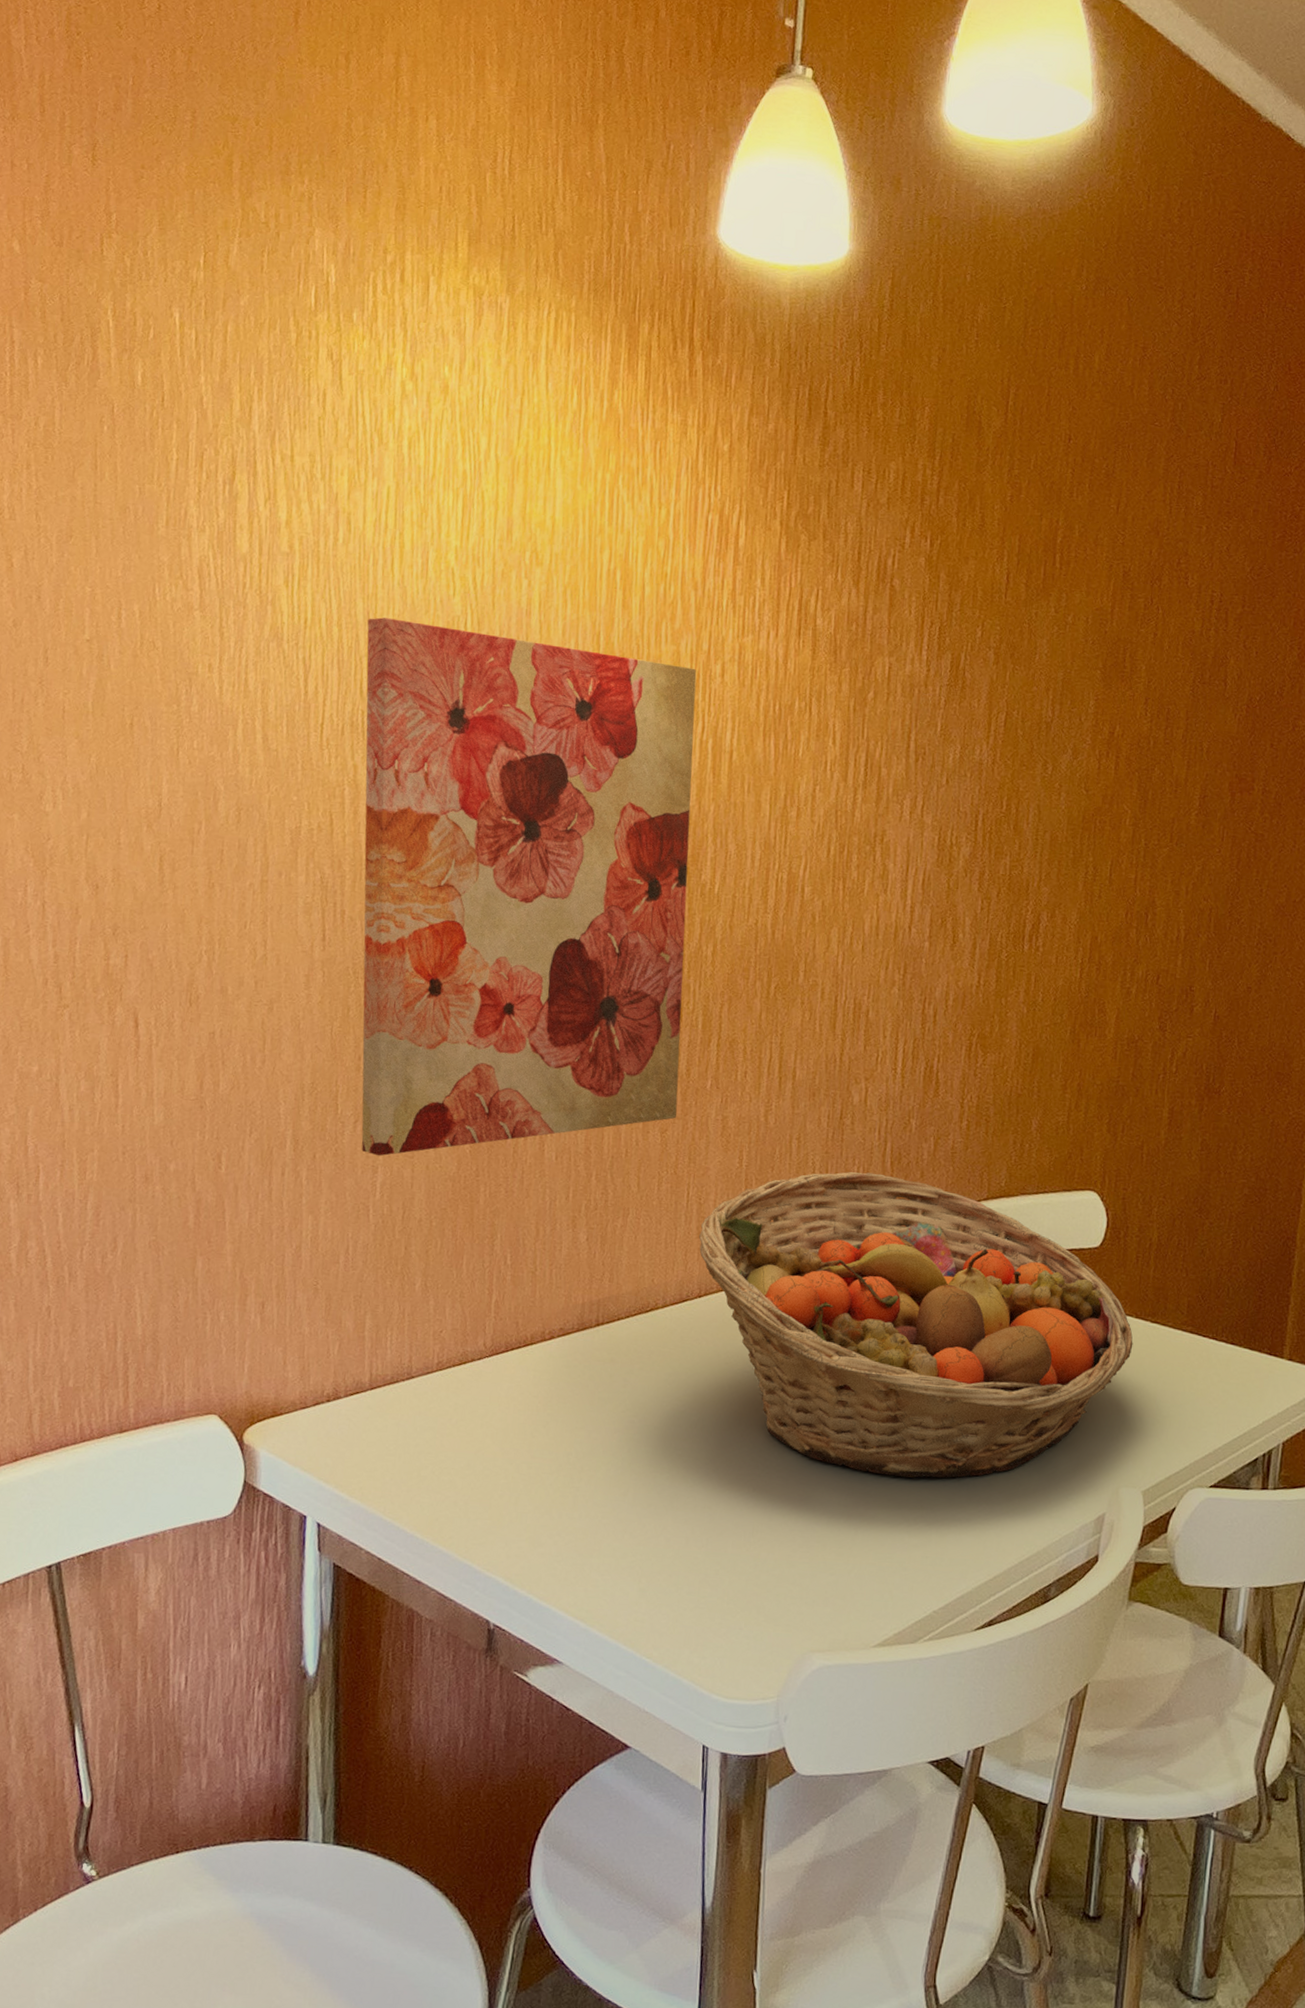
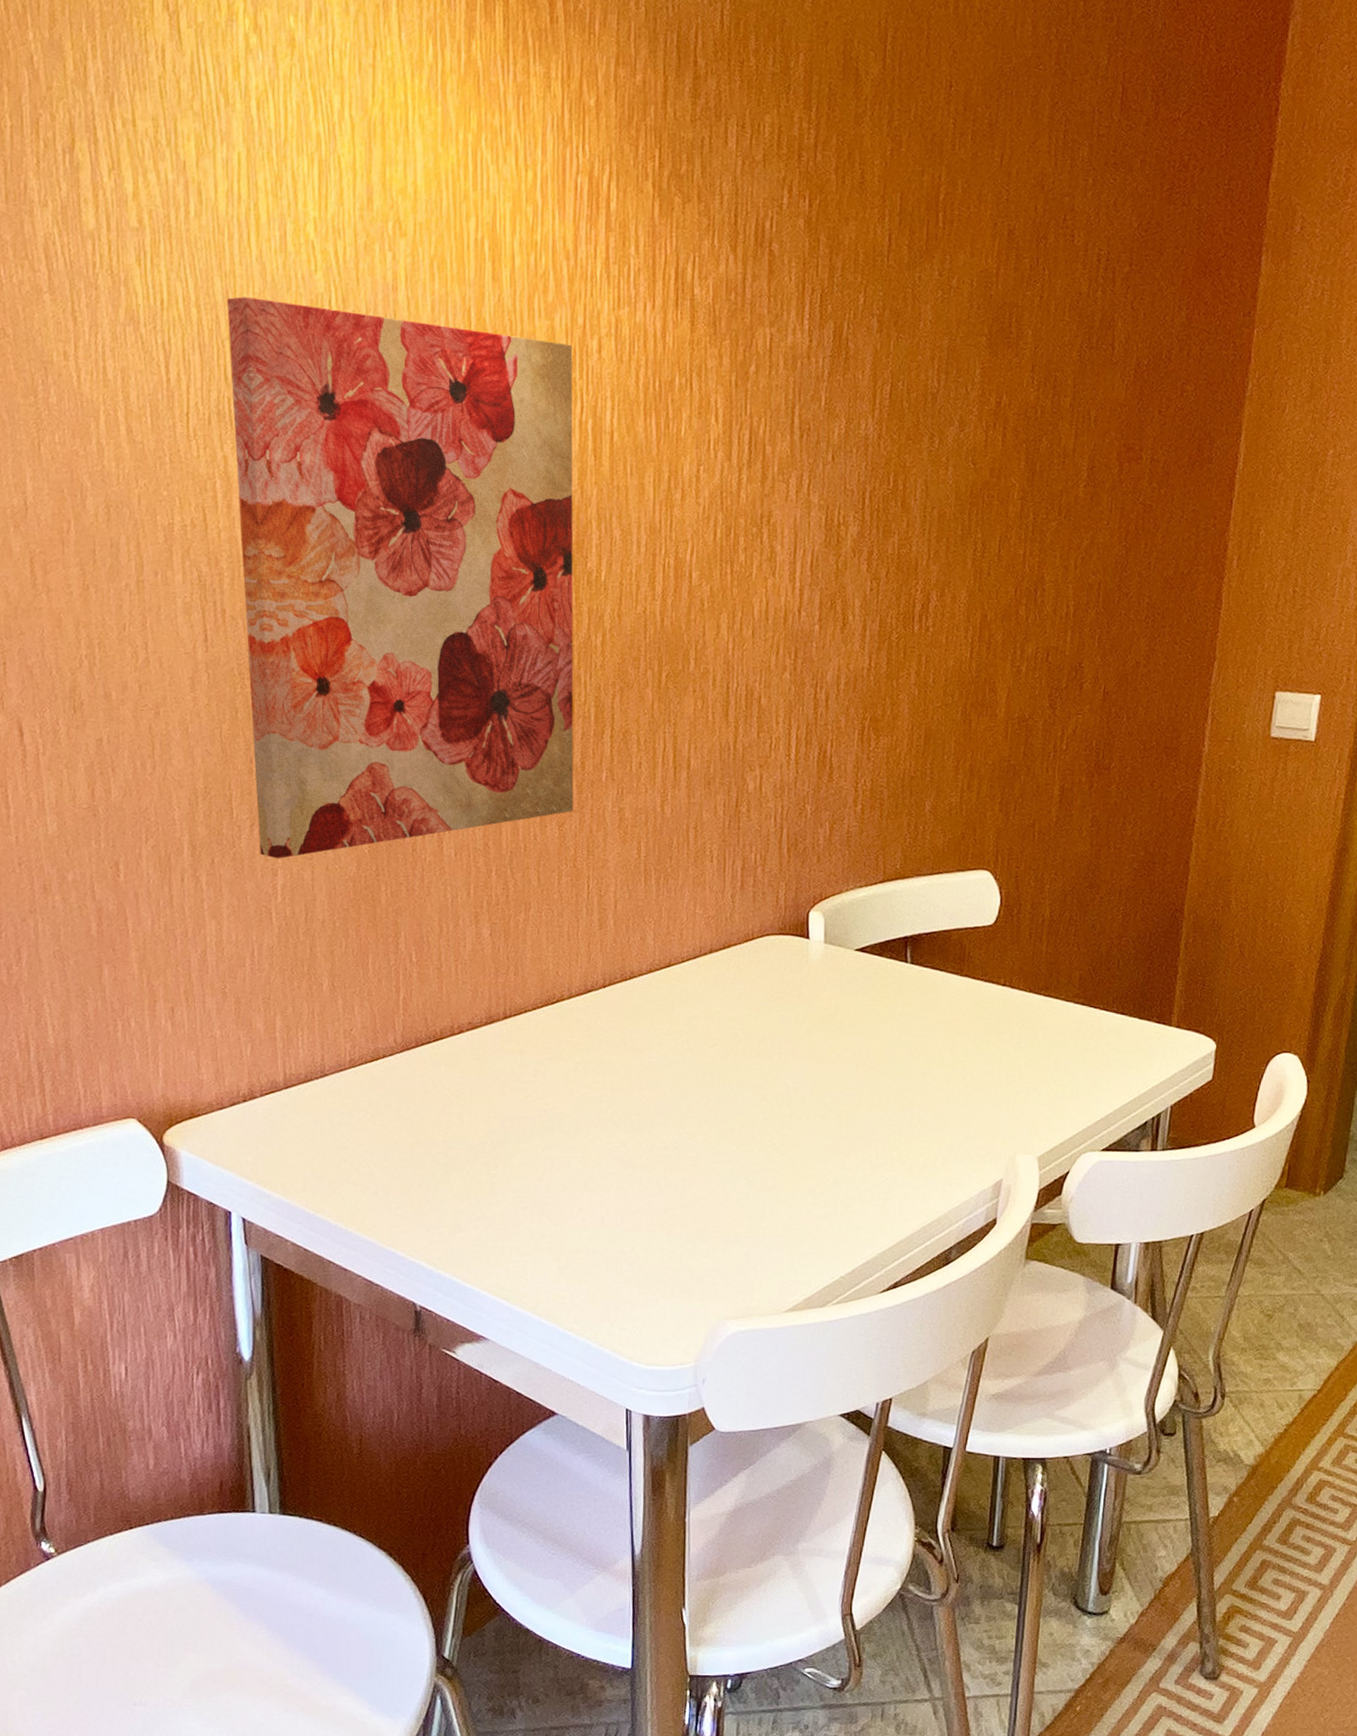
fruit basket: present [699,1171,1133,1478] -> none [601,858,1027,1153]

